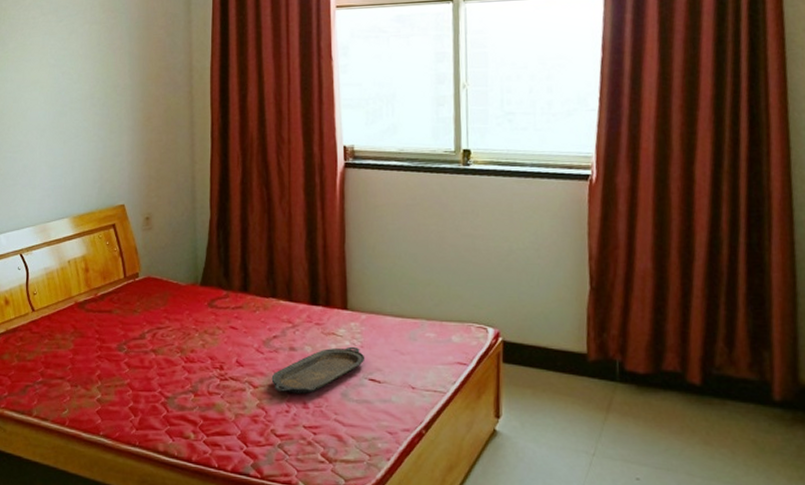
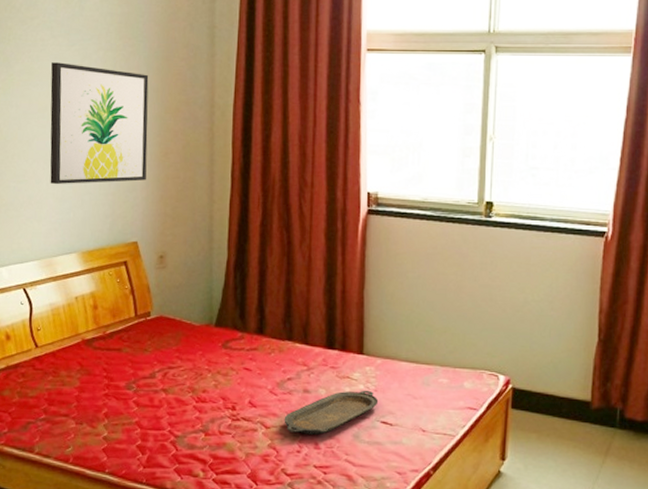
wall art: none [41,37,131,153] -> present [50,62,149,185]

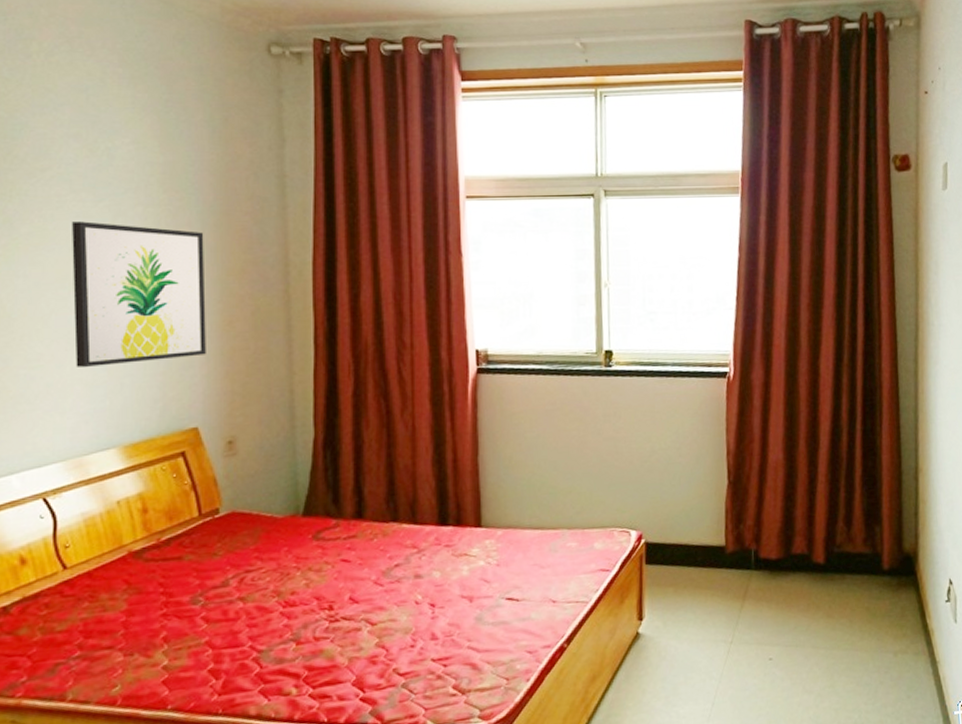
serving tray: present [284,390,379,435] -> none [393,565,502,626]

